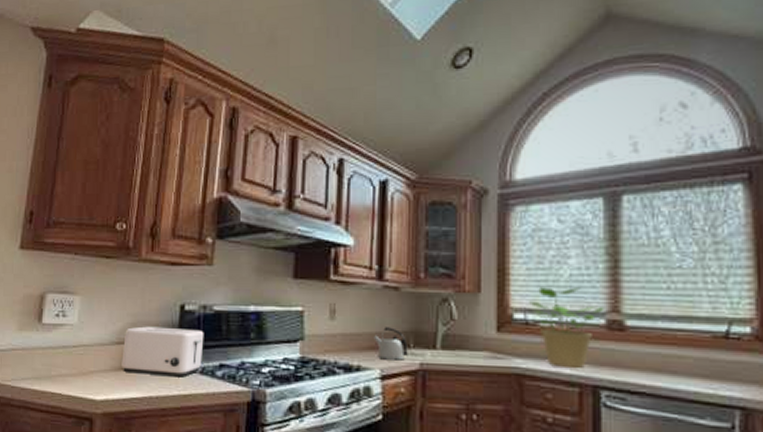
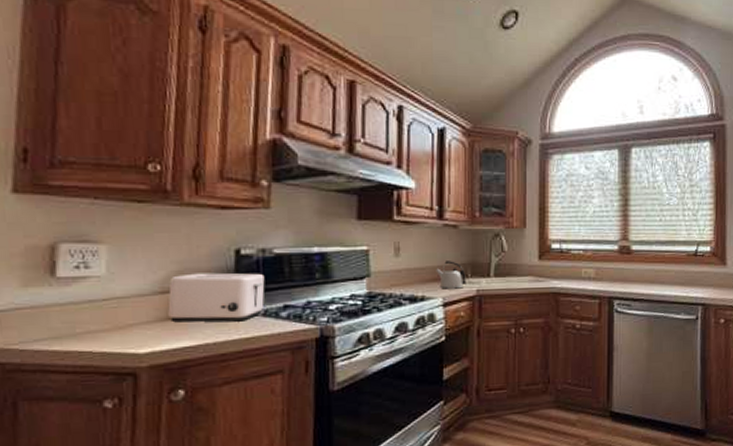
potted plant: present [529,287,605,368] -> none [564,222,618,285]

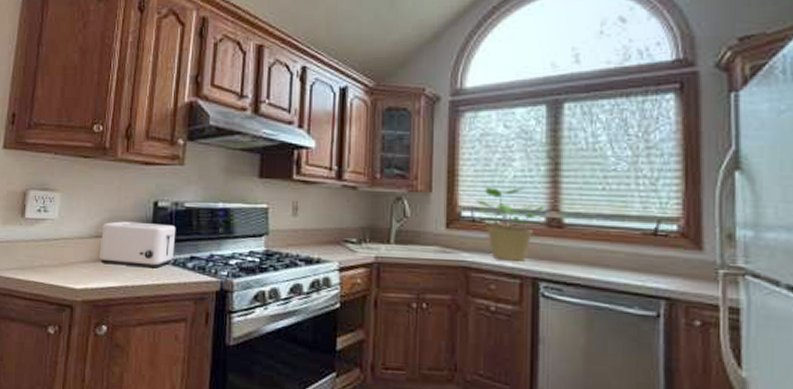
kettle: present [436,261,466,289] -> none [333,223,364,254]
potted plant: none [564,222,618,285] -> present [476,187,545,261]

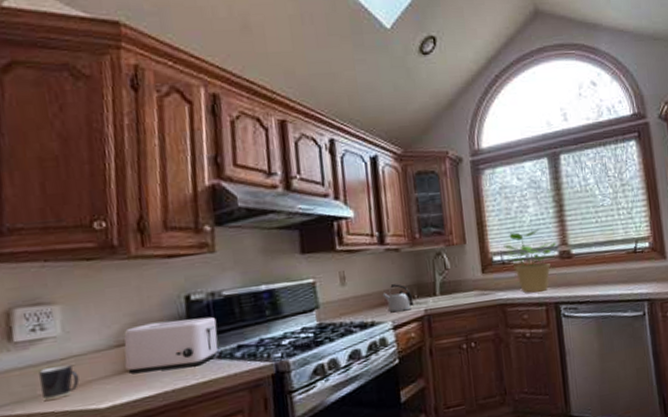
mug: none [37,244,65,272] -> present [39,364,80,400]
kettle: none [333,223,364,254] -> present [382,284,414,312]

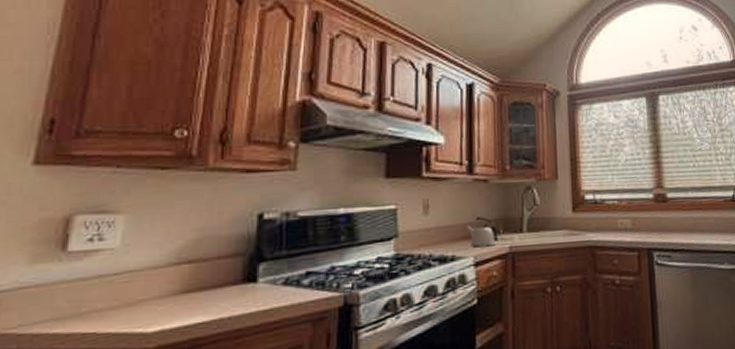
mug: present [39,364,80,400] -> none [85,280,130,319]
toaster: present [124,316,218,374] -> none [182,238,287,296]
potted plant: present [503,230,557,293] -> none [597,170,652,236]

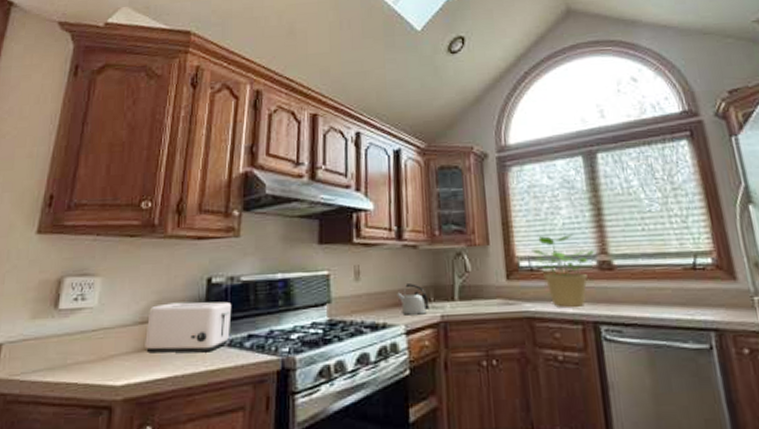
toaster: none [182,238,287,296] -> present [145,301,232,354]
potted plant: none [597,170,652,236] -> present [532,234,595,307]

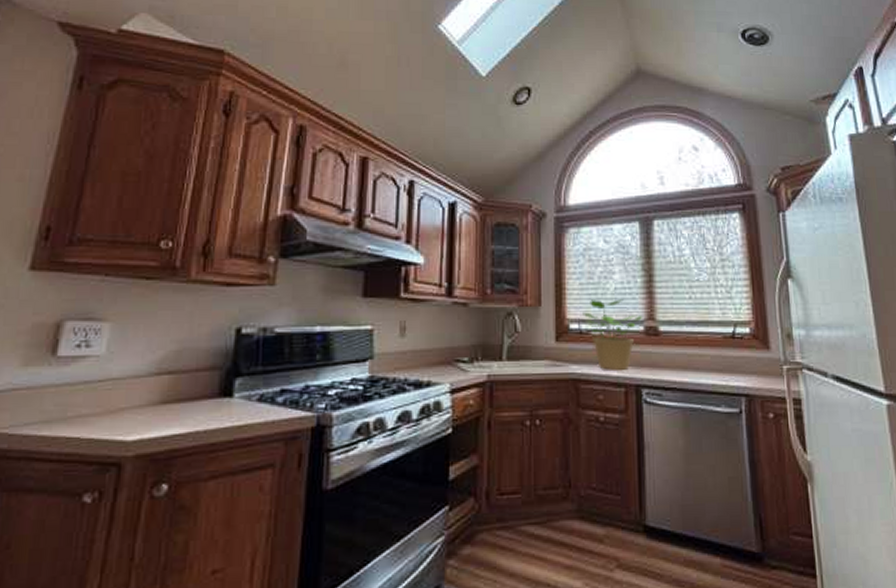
toaster: present [145,301,232,354] -> none [161,353,264,407]
kettle: present [397,283,430,315] -> none [443,342,476,374]

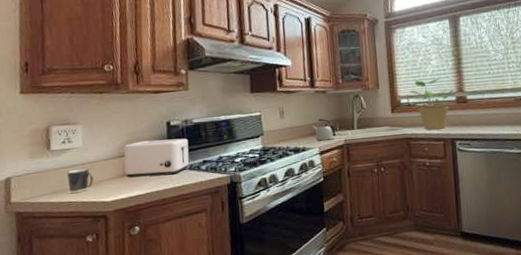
mug: none [71,387,113,424] -> present [67,168,94,193]
toaster: none [161,353,264,407] -> present [124,138,190,178]
kettle: none [443,342,476,374] -> present [312,119,336,141]

